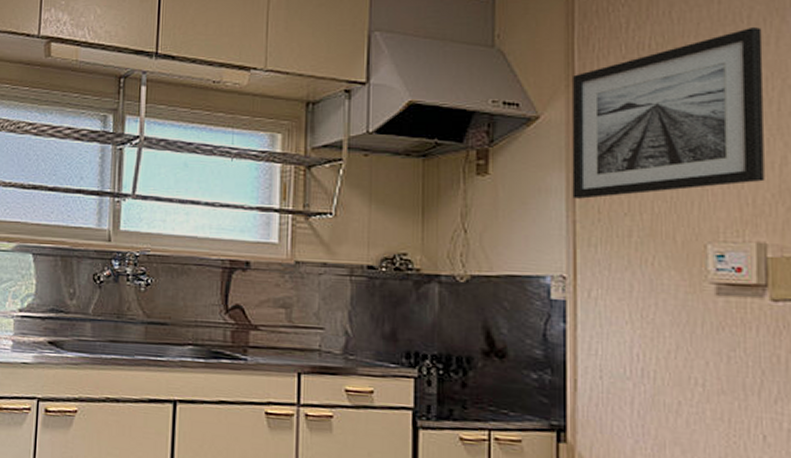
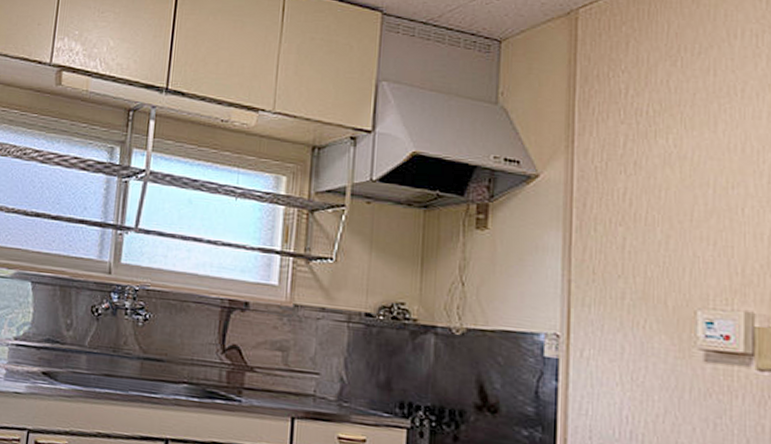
wall art: present [571,26,765,199] -> none [568,100,755,259]

